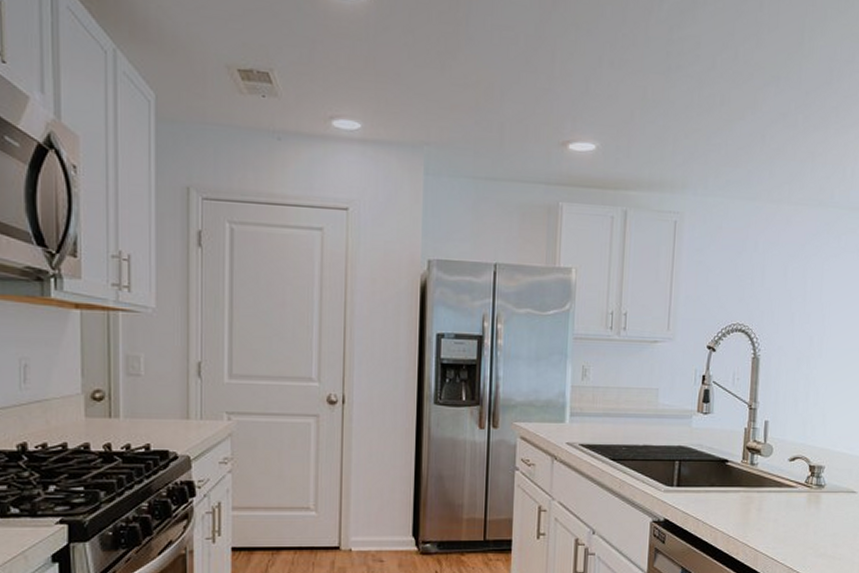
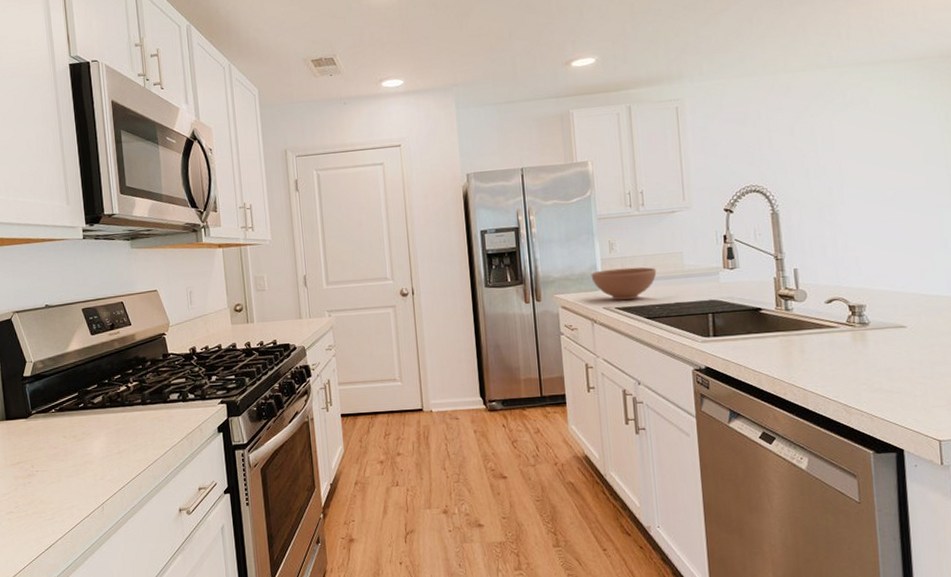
bowl: none [558,399,629,437] -> present [591,267,657,301]

